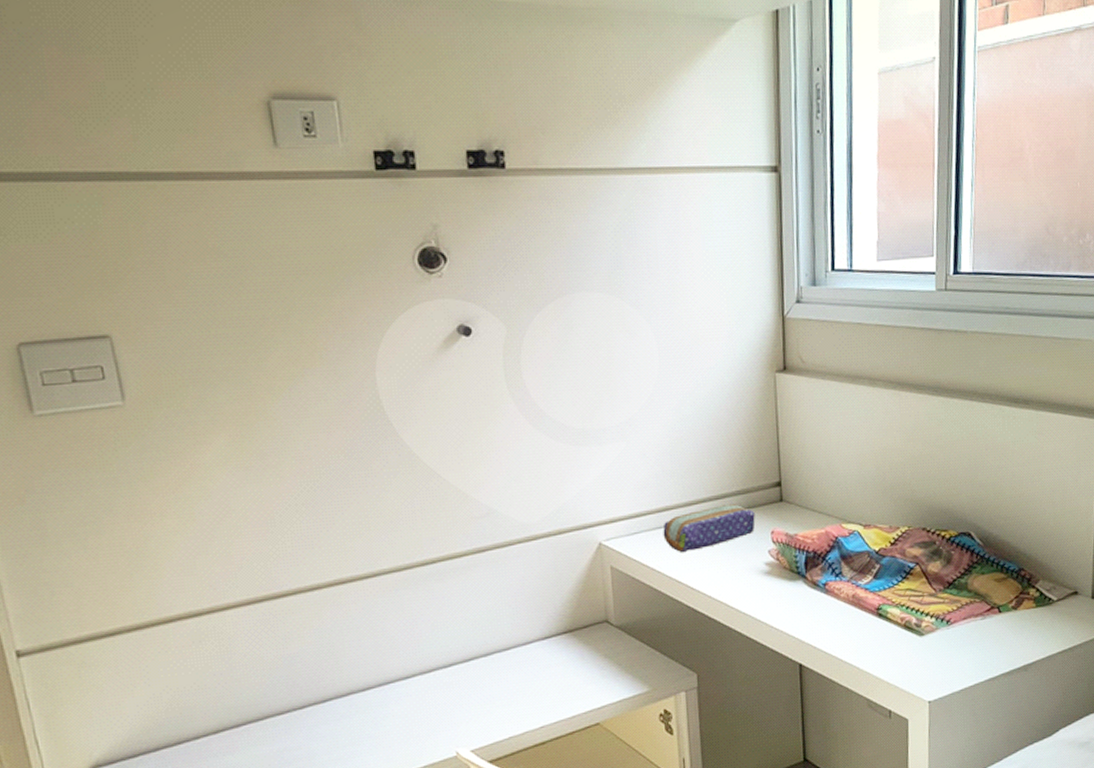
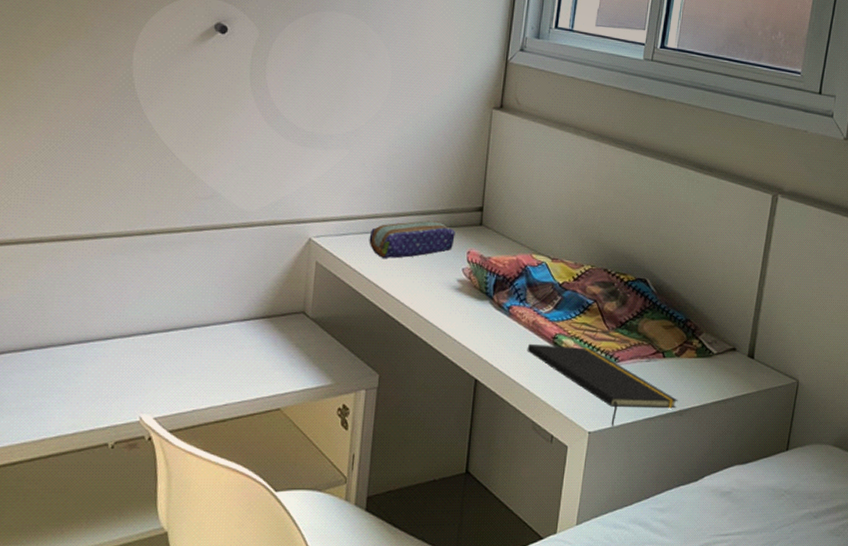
notepad: none [850,614,1021,692] -> present [527,343,678,426]

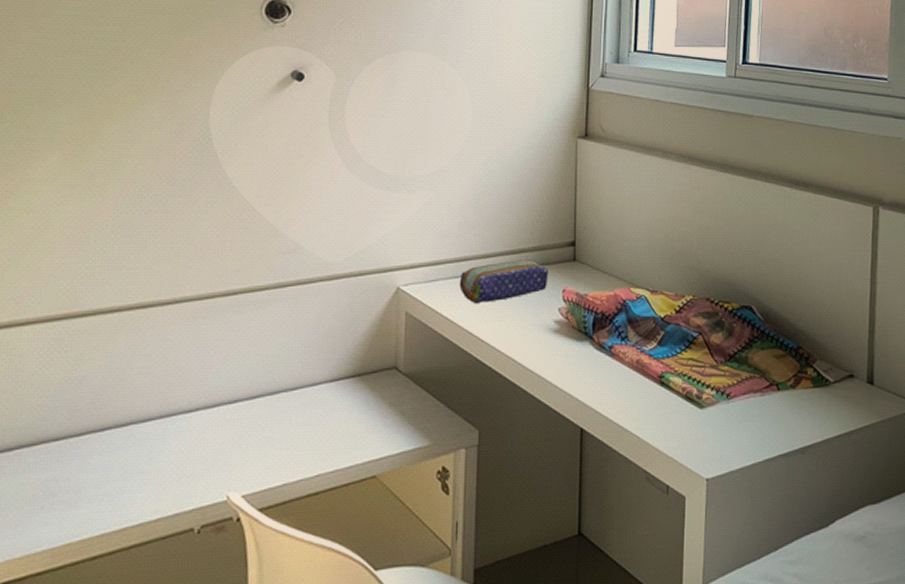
notepad: present [527,343,678,426] -> none [633,384,798,471]

